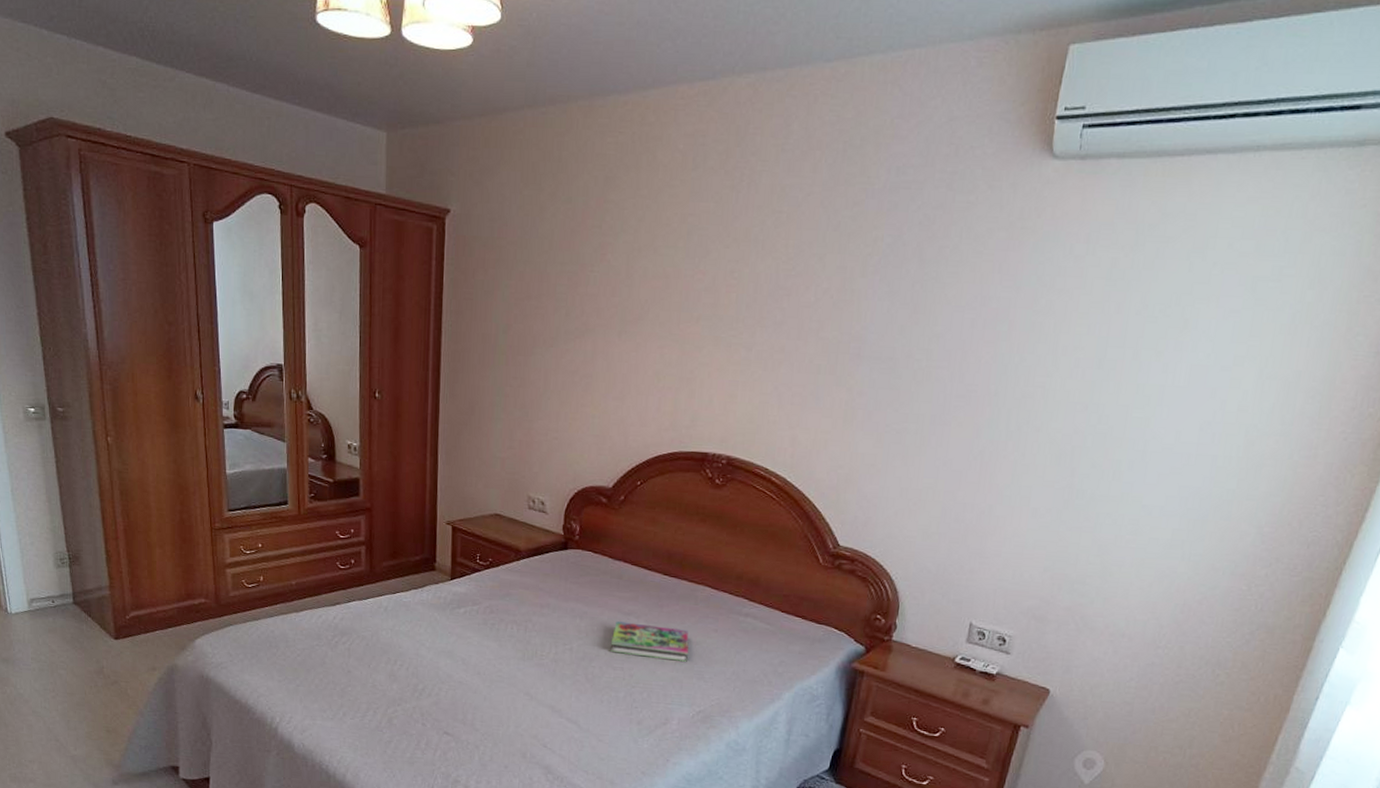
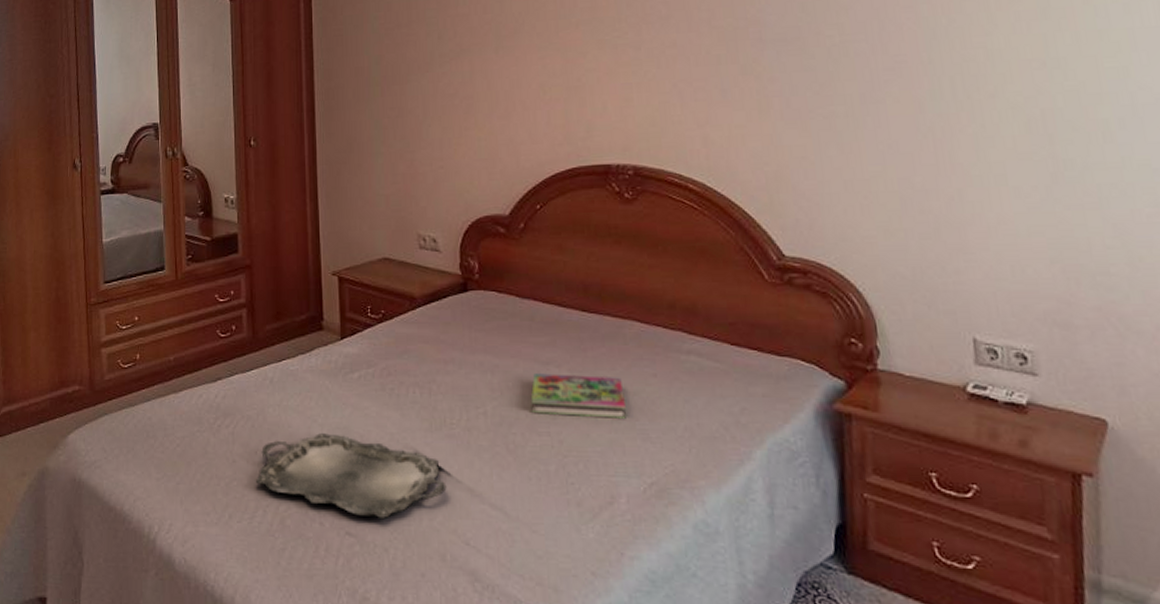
serving tray: none [367,654,533,724] -> present [255,433,447,518]

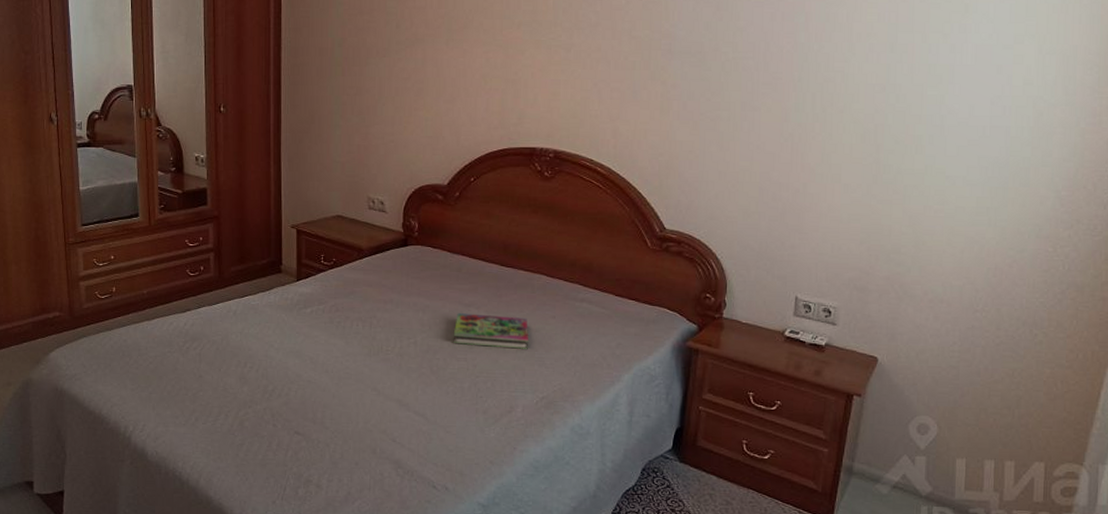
serving tray: present [255,433,447,518] -> none [218,356,380,422]

